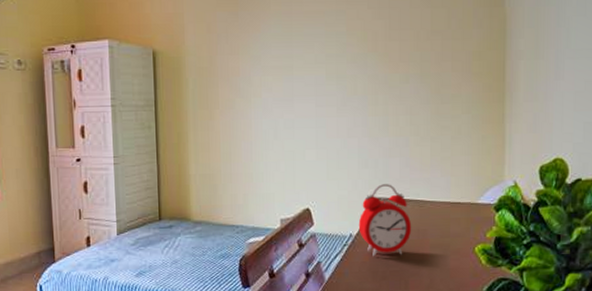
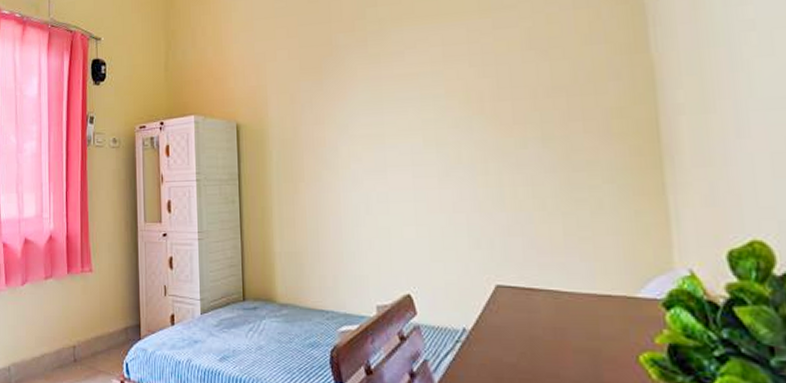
alarm clock: present [358,184,412,256] -> none [473,269,546,359]

